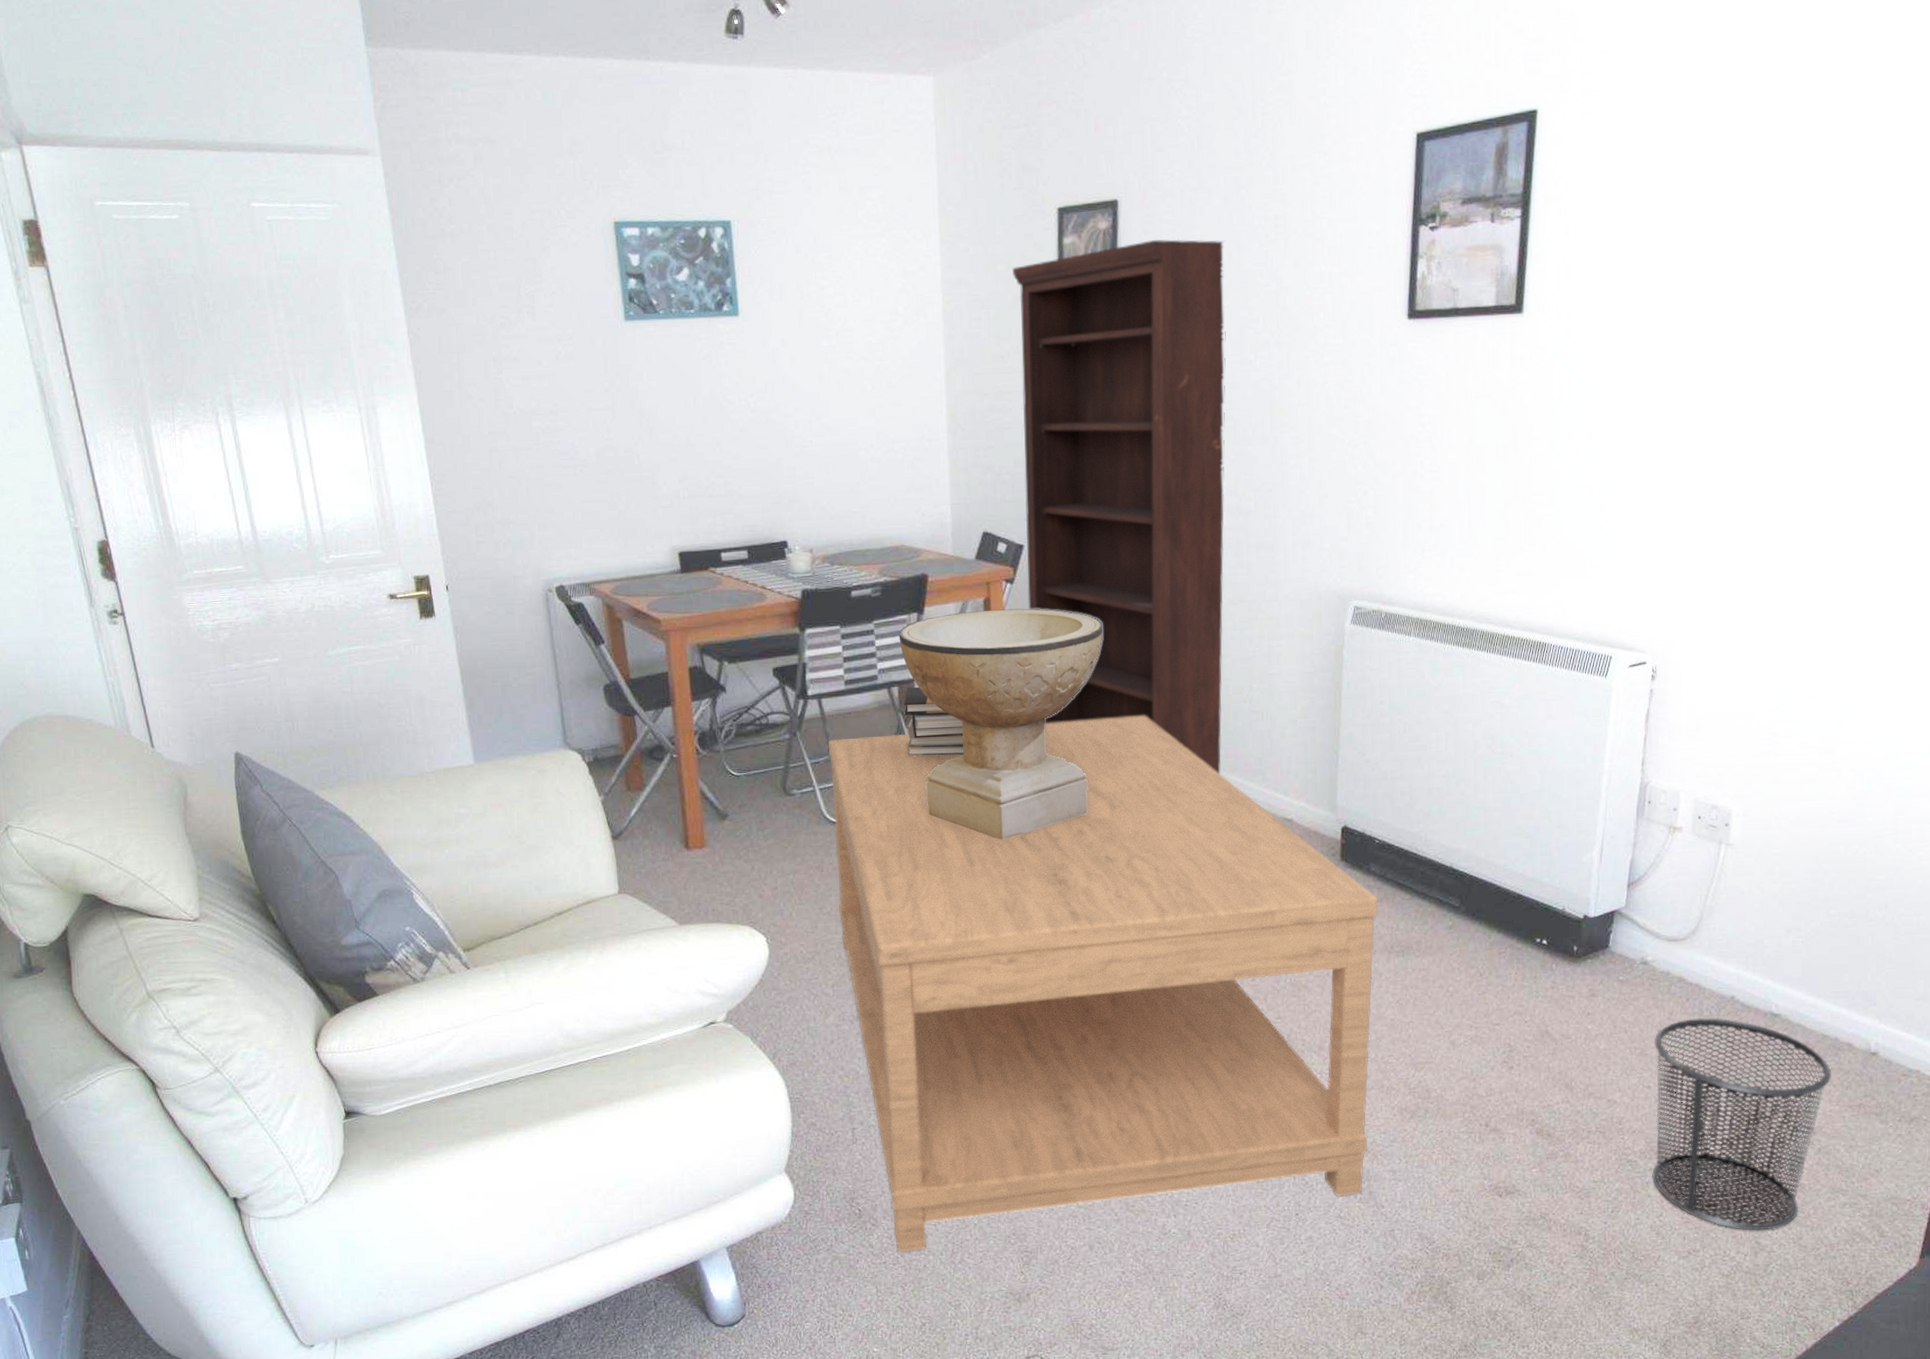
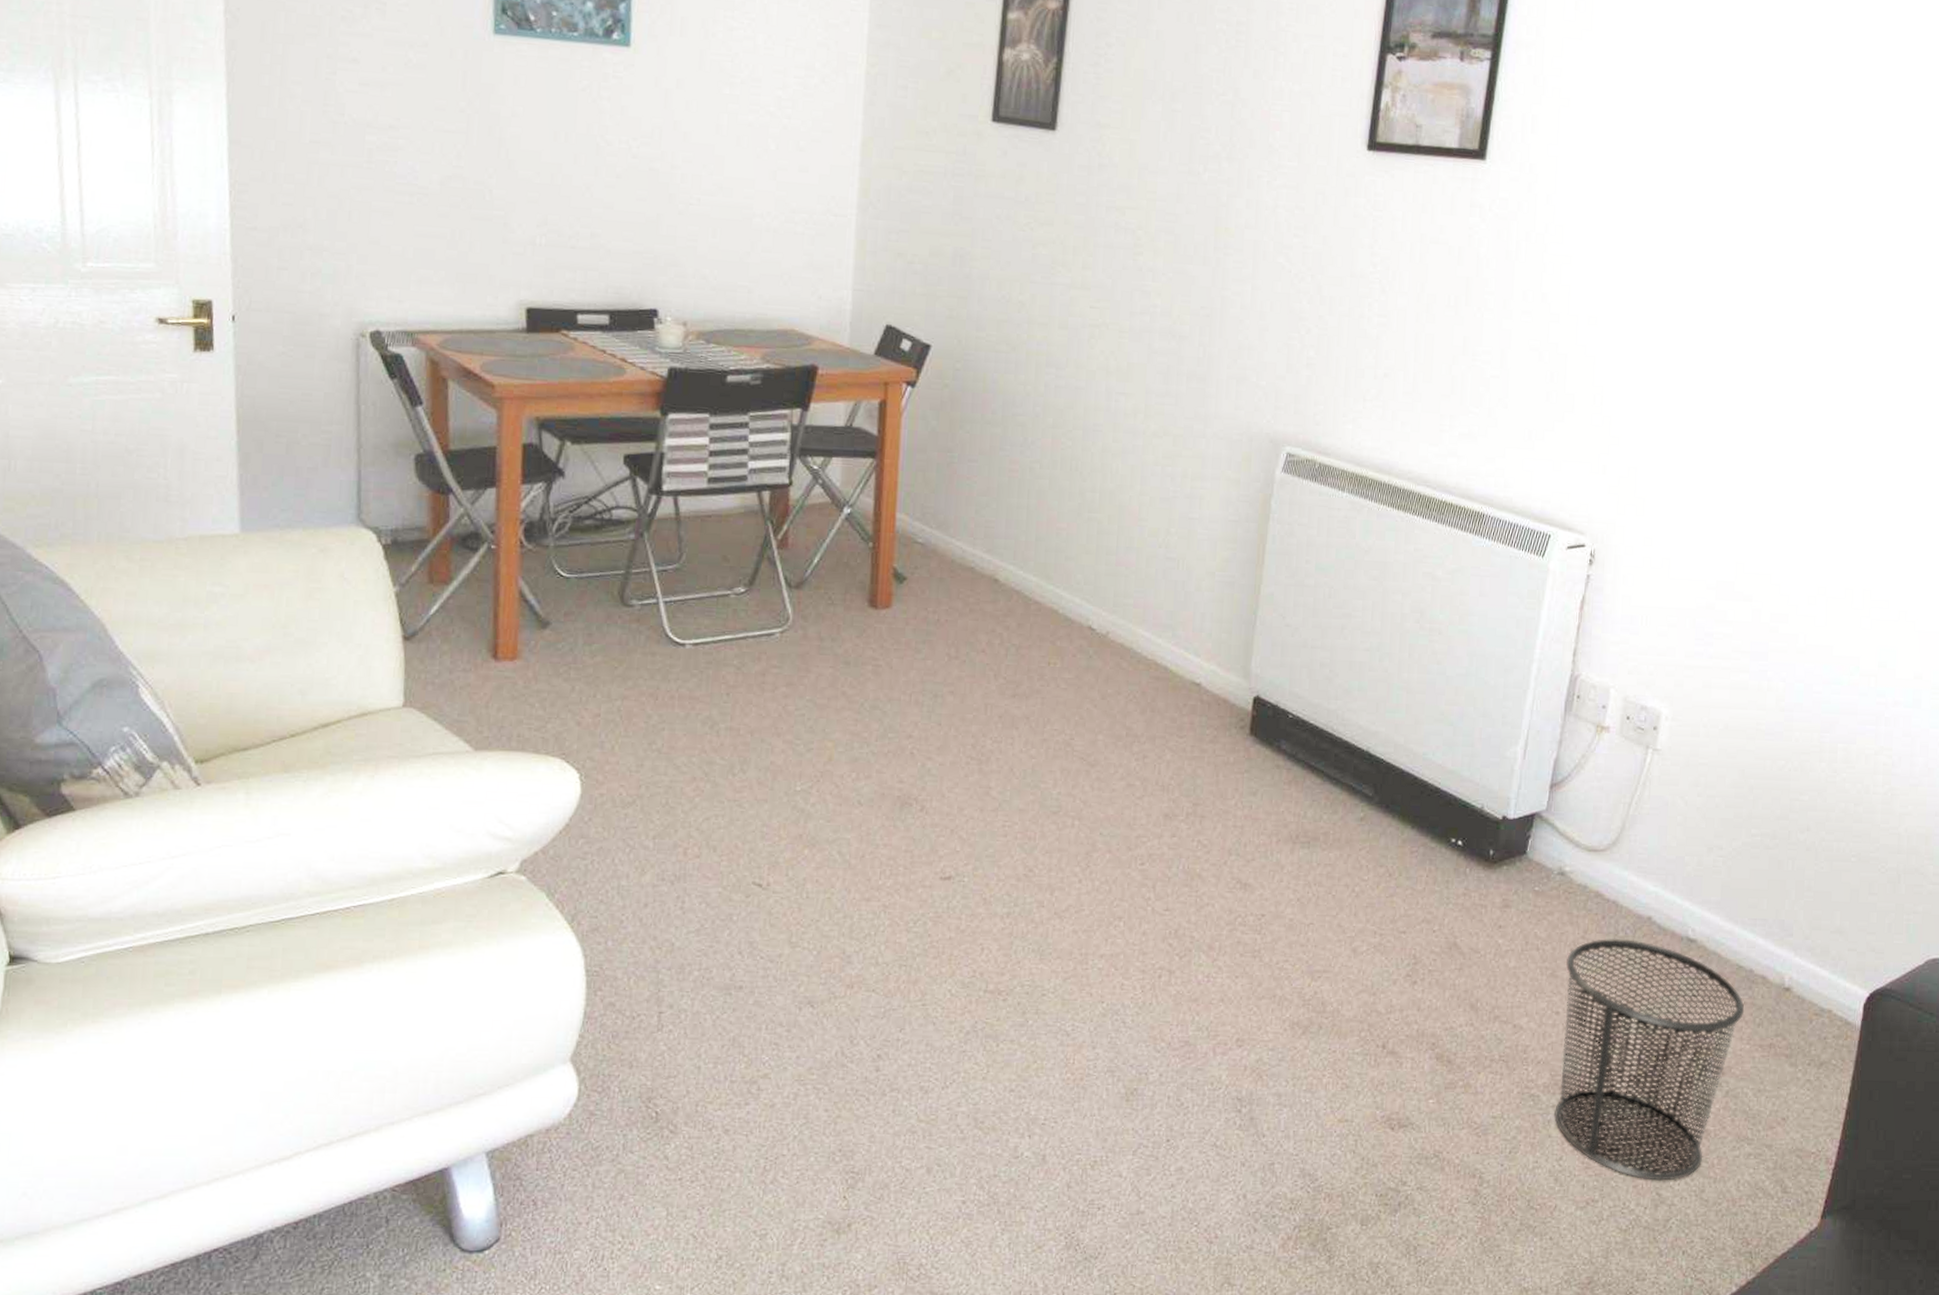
coffee table: present [829,715,1379,1252] -> none [671,544,1287,1167]
decorative bowl: present [899,608,1103,841] -> none [777,413,1011,681]
book stack: present [904,686,964,756] -> none [772,492,842,577]
bookshelf: present [1013,239,1226,775] -> none [929,28,1182,626]

